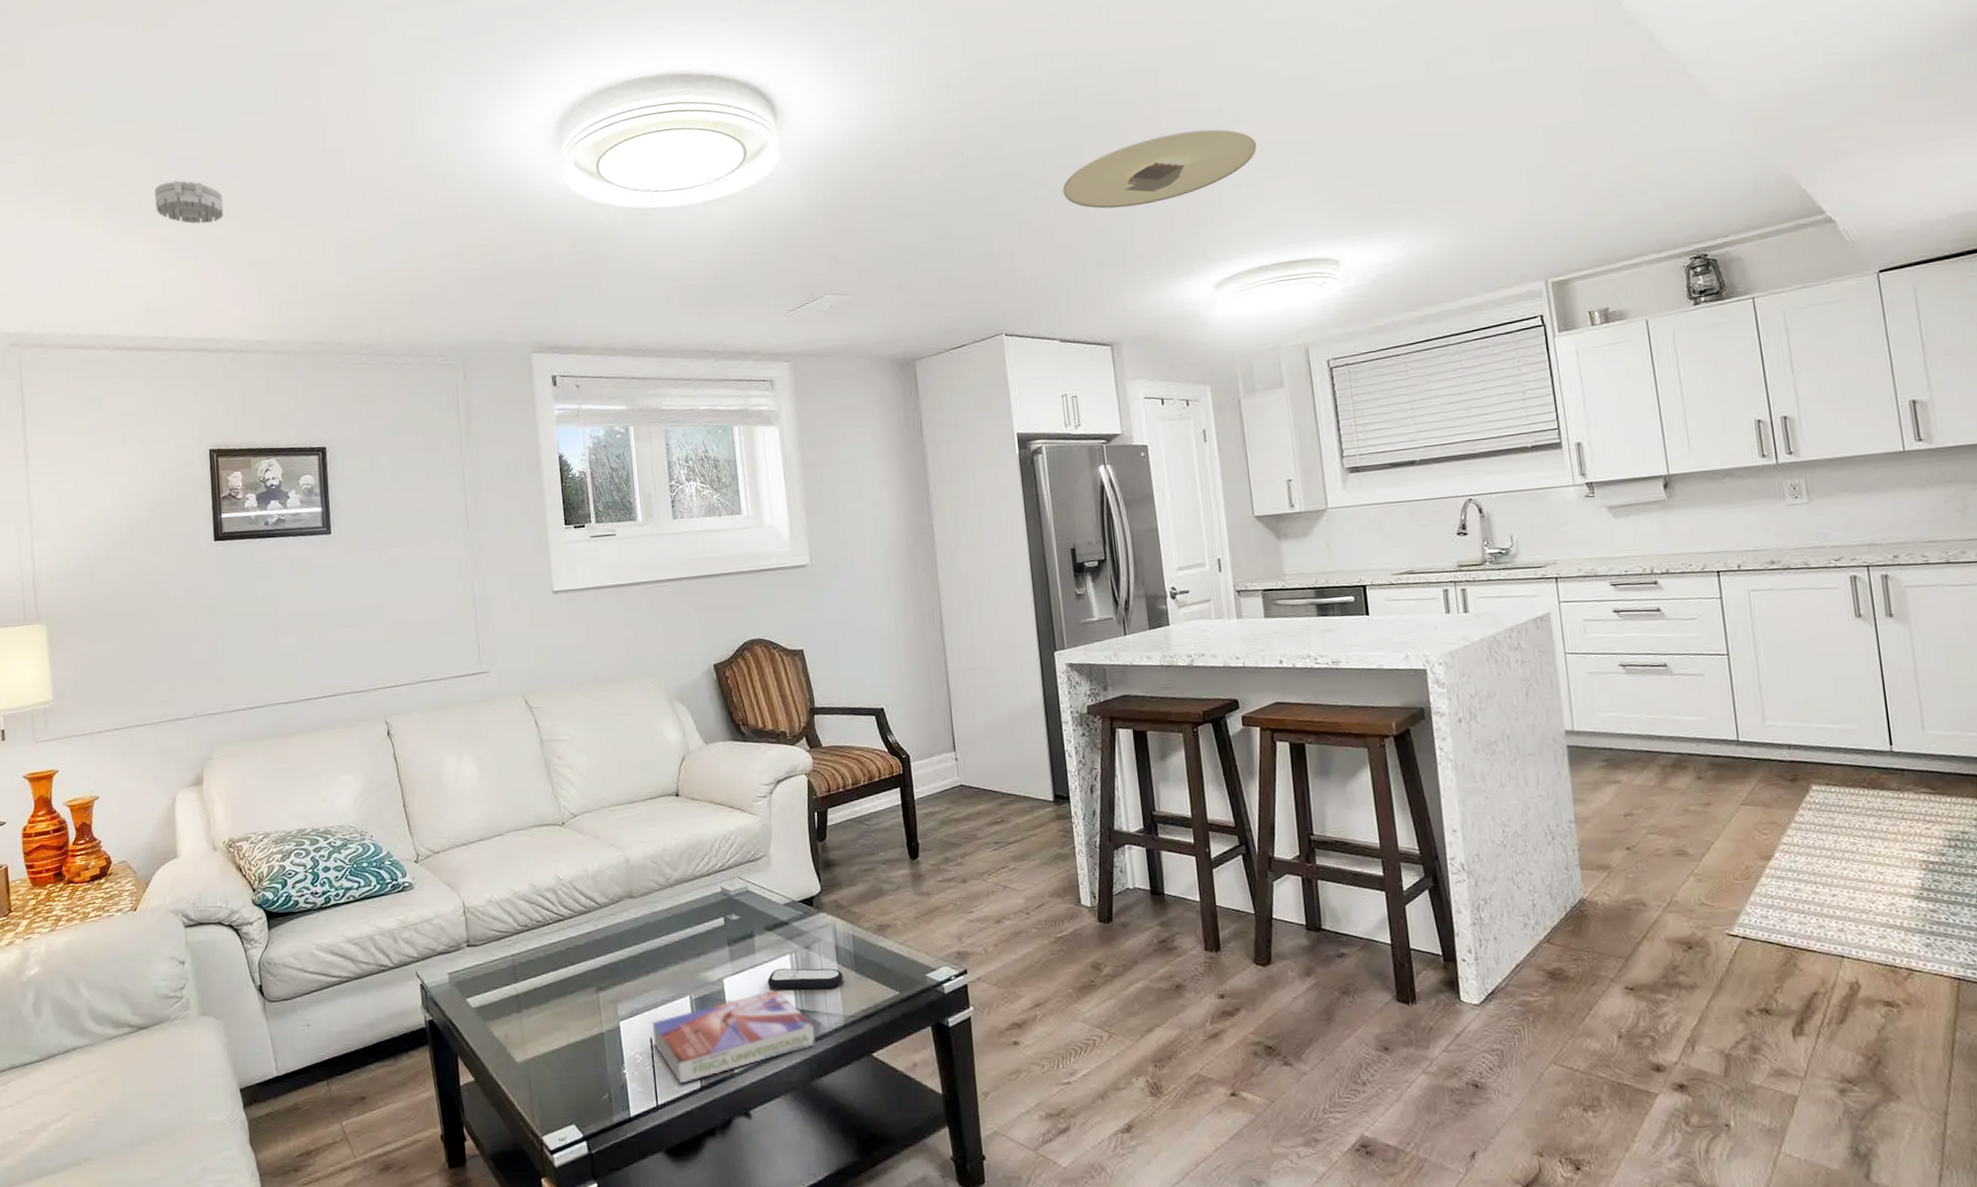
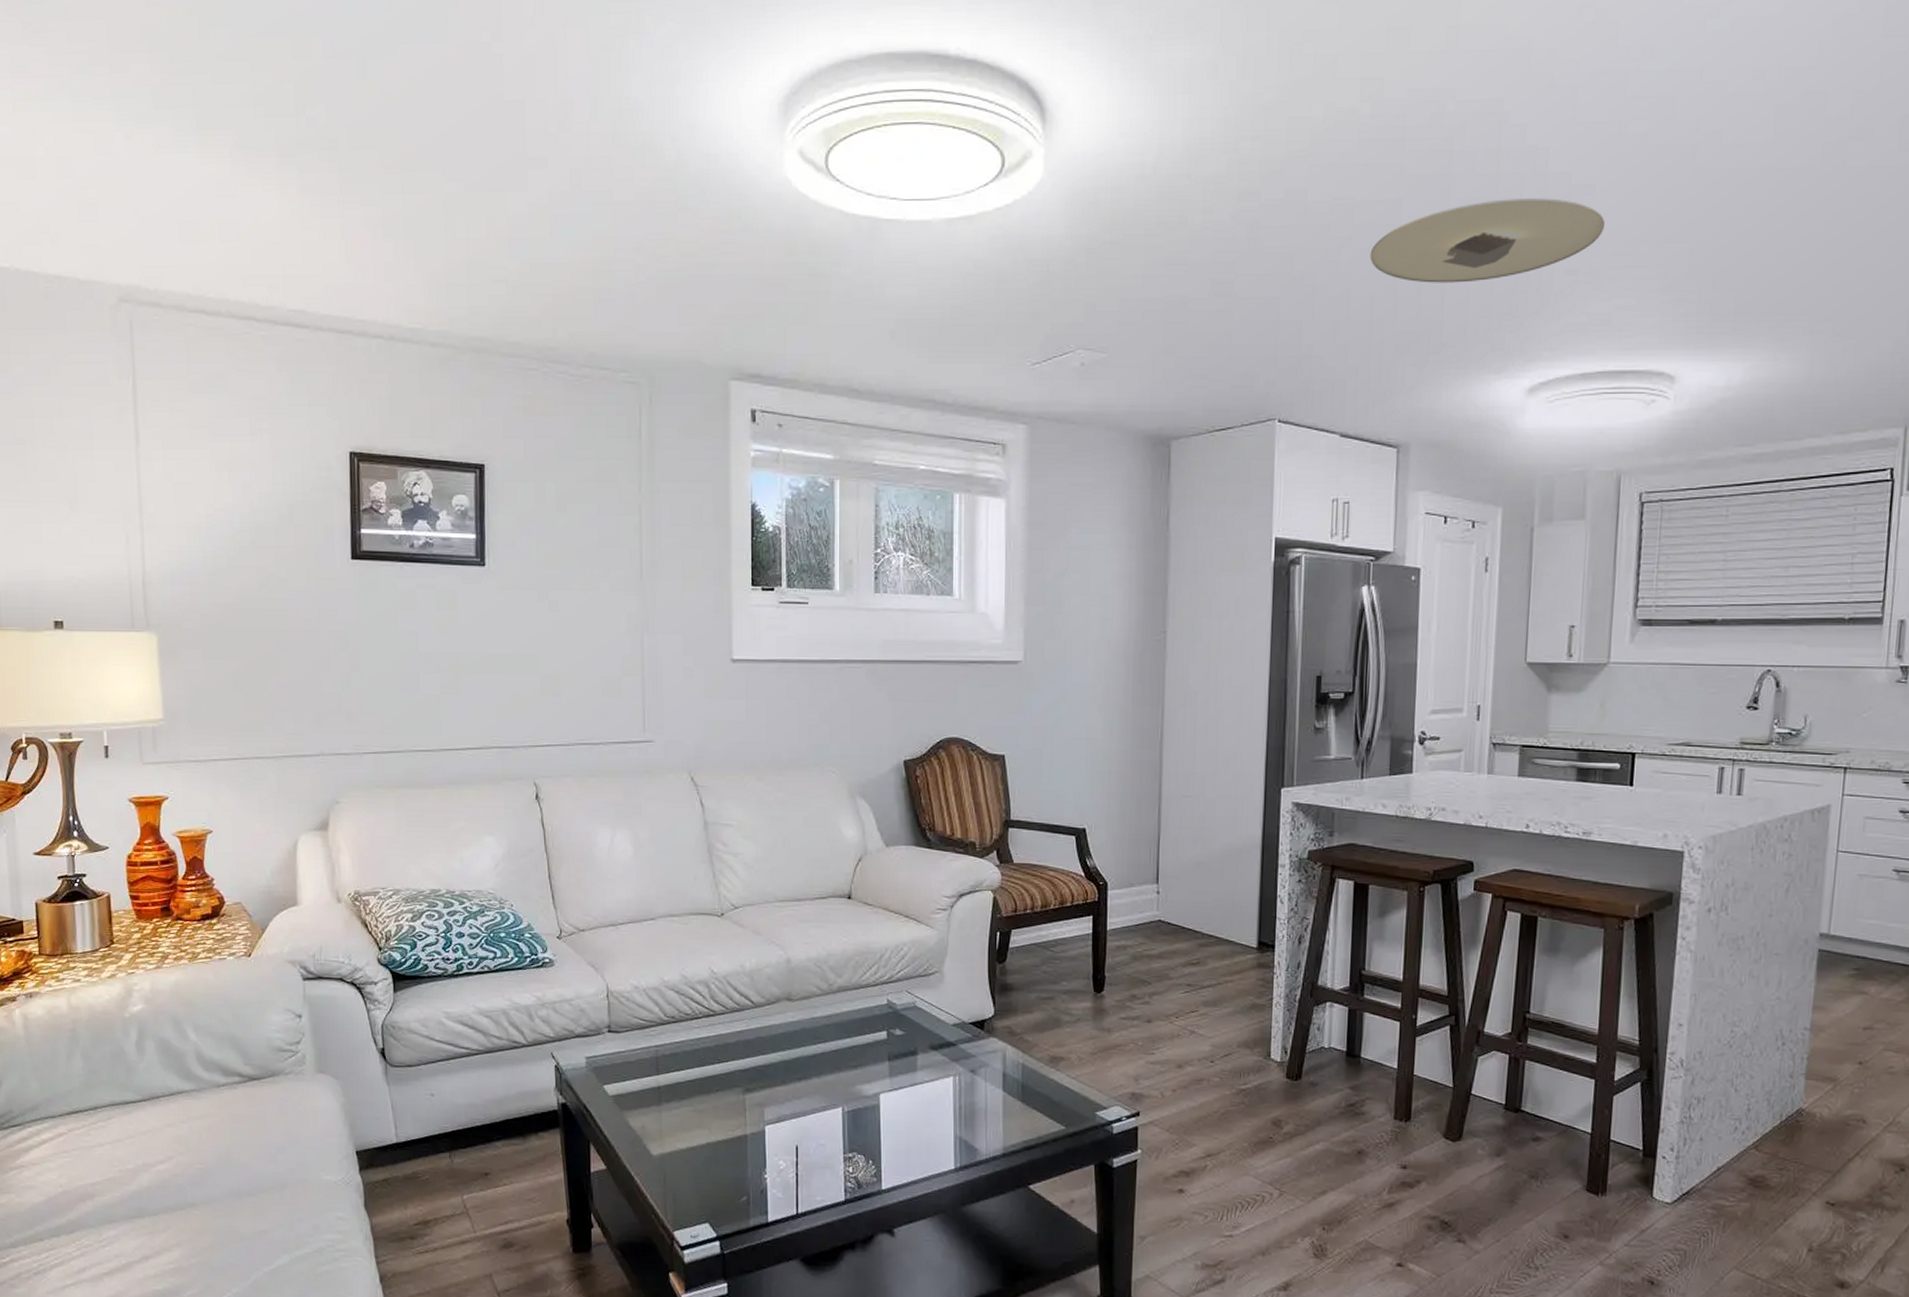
smoke detector: present [154,180,224,224] -> none [296,118,378,177]
textbook: present [652,989,816,1084] -> none [799,1110,971,1195]
remote control: present [767,968,844,990] -> none [927,1090,1008,1116]

